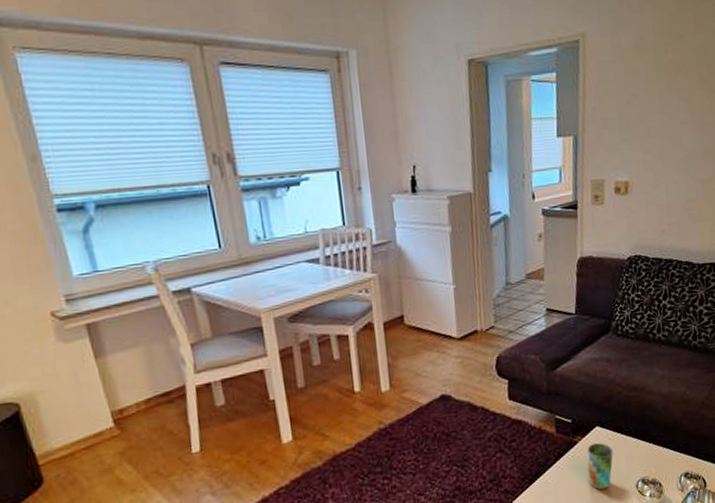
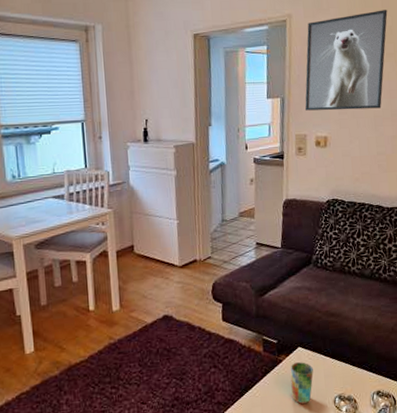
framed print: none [602,25,700,151] -> present [305,10,388,111]

